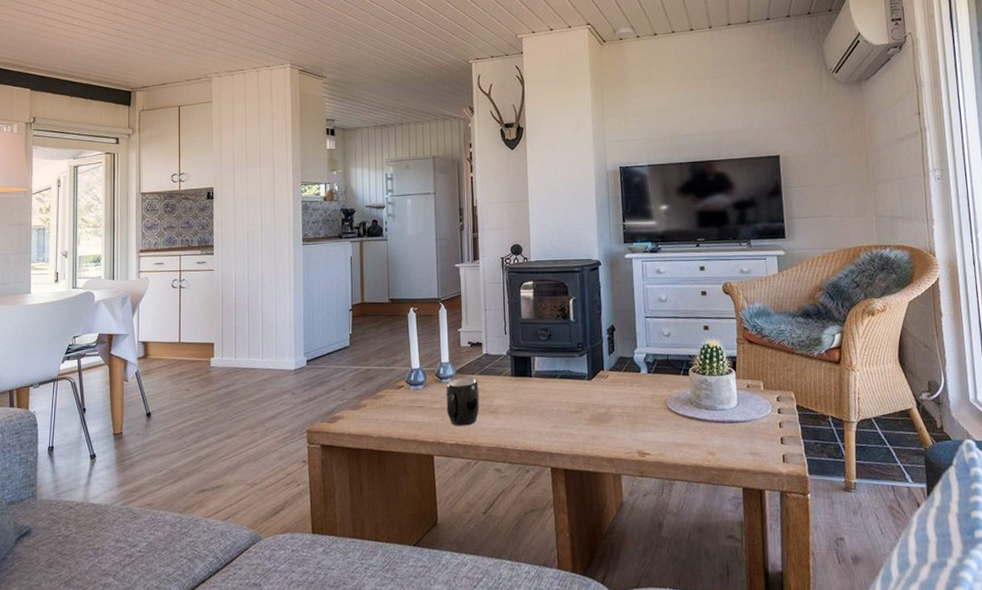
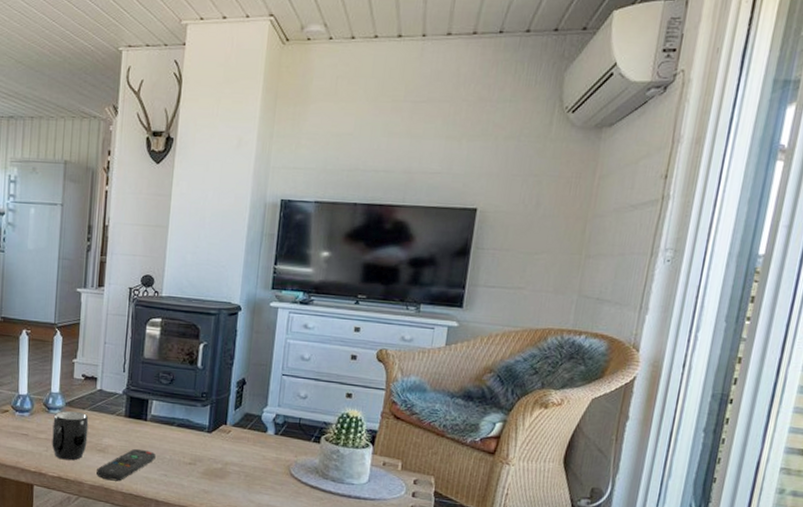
remote control: none [491,405,544,440] -> present [96,448,156,482]

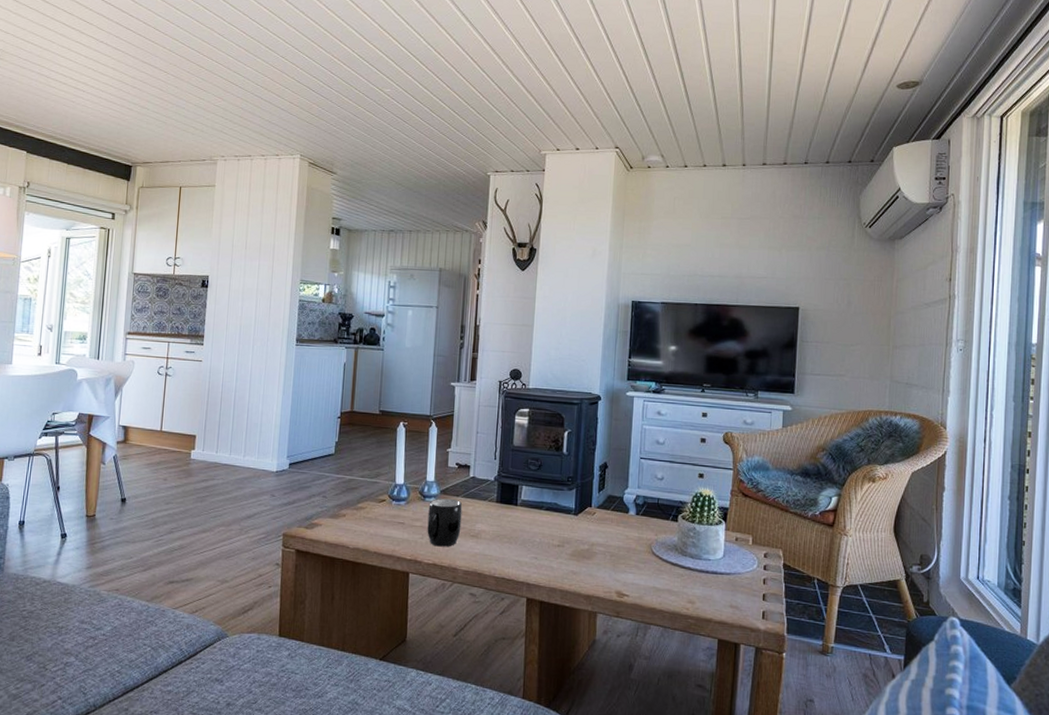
remote control: present [96,448,156,482] -> none [470,533,526,566]

